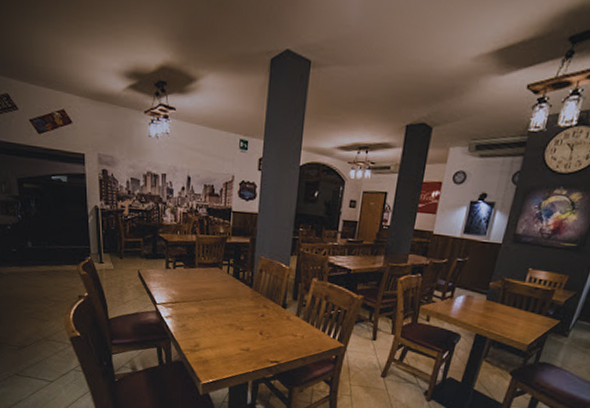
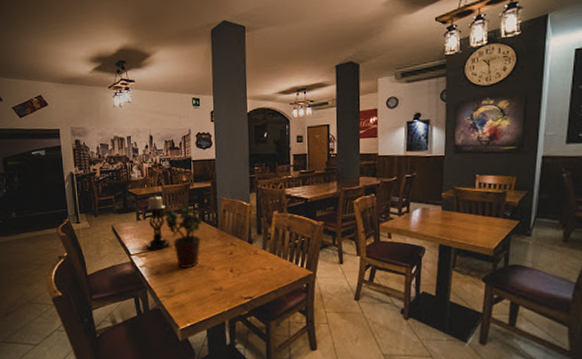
candle holder: none [173,244,199,303] -> present [146,195,170,250]
potted plant: none [191,256,236,325] -> present [160,204,201,268]

